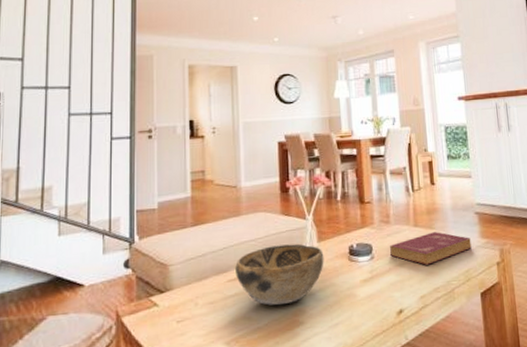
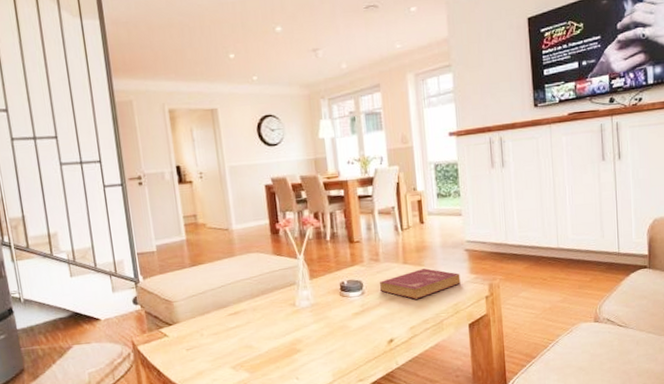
decorative bowl: present [235,243,324,306] -> none [234,281,317,336]

